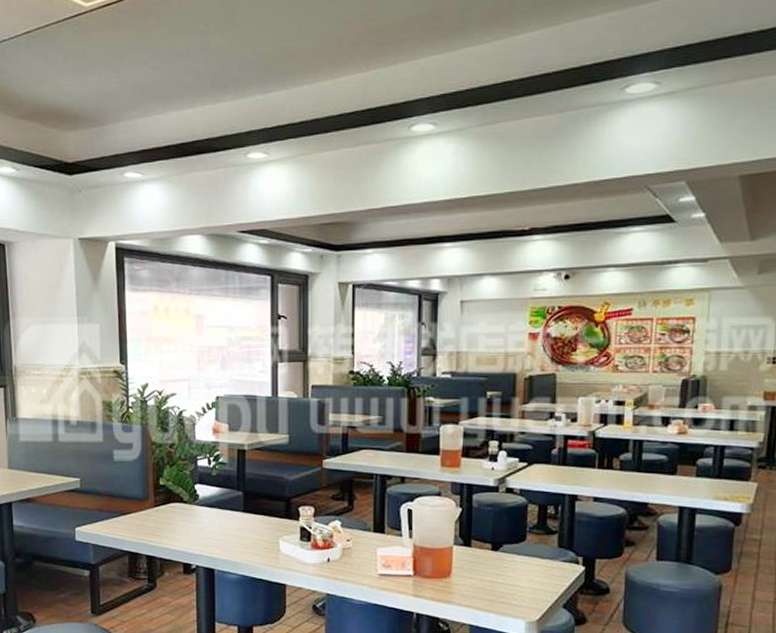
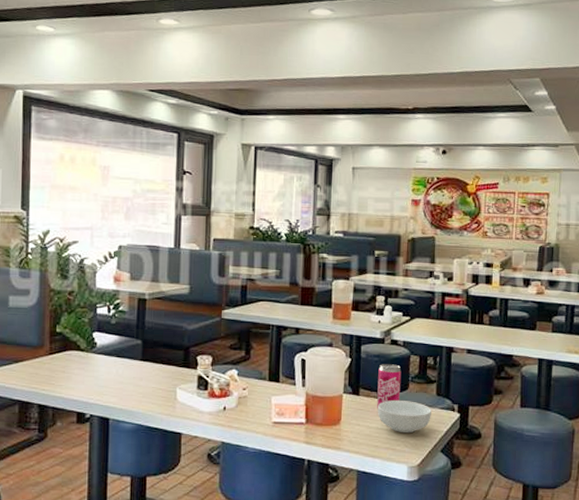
beverage can: none [491,514,518,561] -> present [377,364,402,408]
cereal bowl: none [492,551,552,587] -> present [378,399,431,434]

